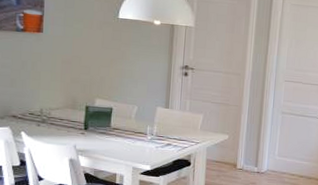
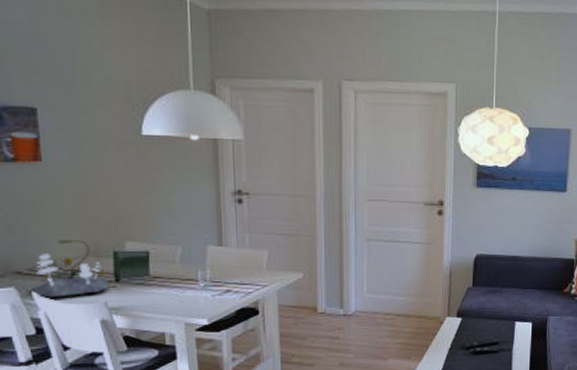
plant: none [21,93,80,138] -> present [31,239,109,298]

